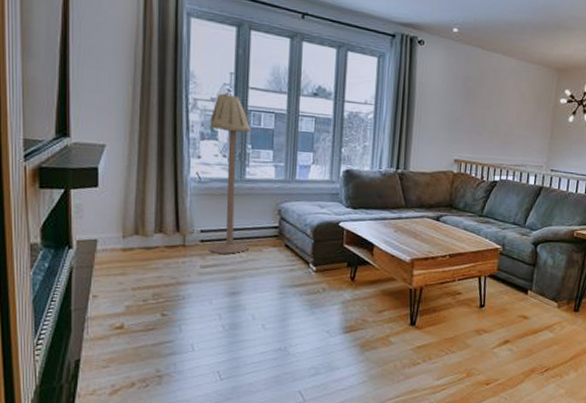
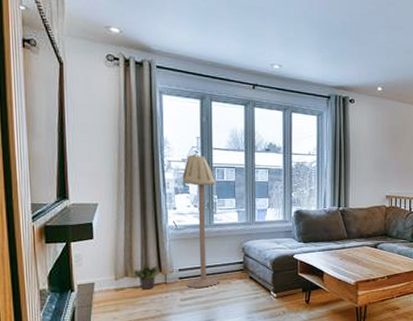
potted plant: none [138,219,177,252] -> present [127,262,159,289]

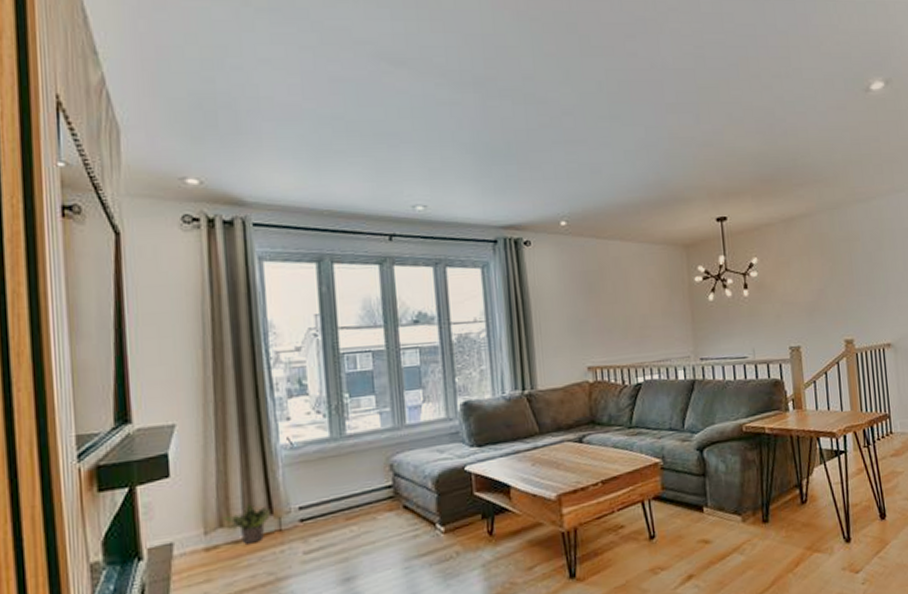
floor lamp: present [182,153,221,288] -> none [296,337,361,533]

